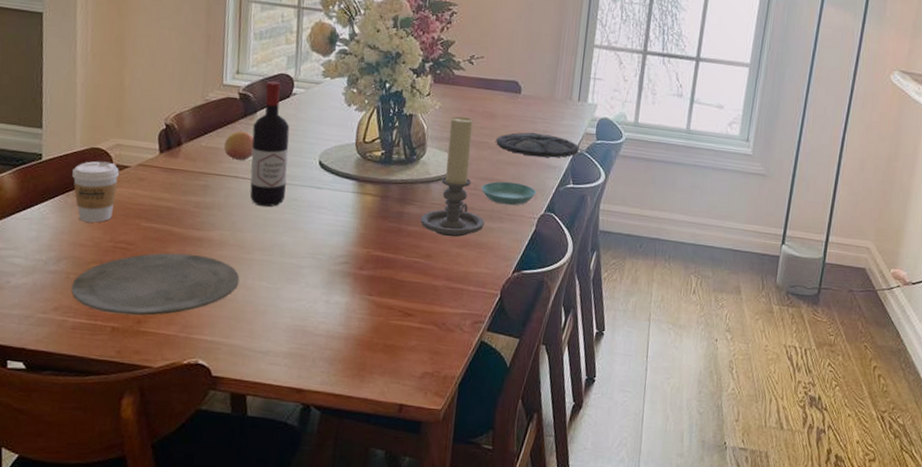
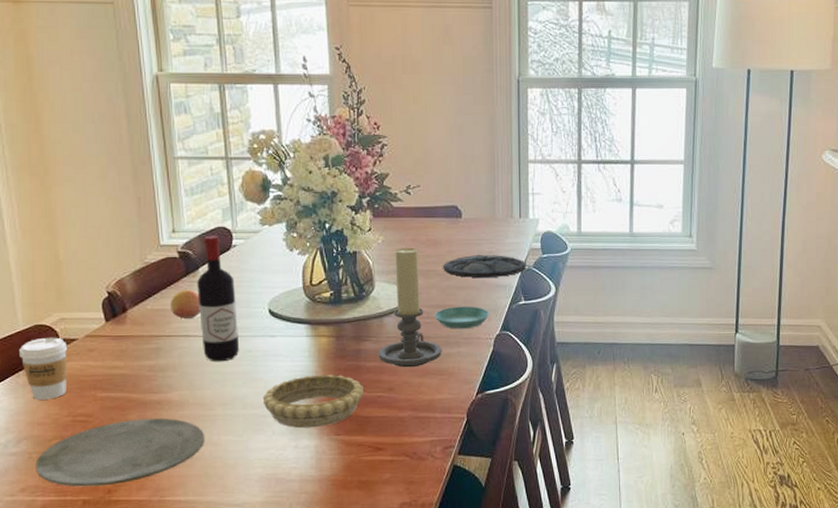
decorative bowl: none [300,232,402,285] -> present [262,374,363,429]

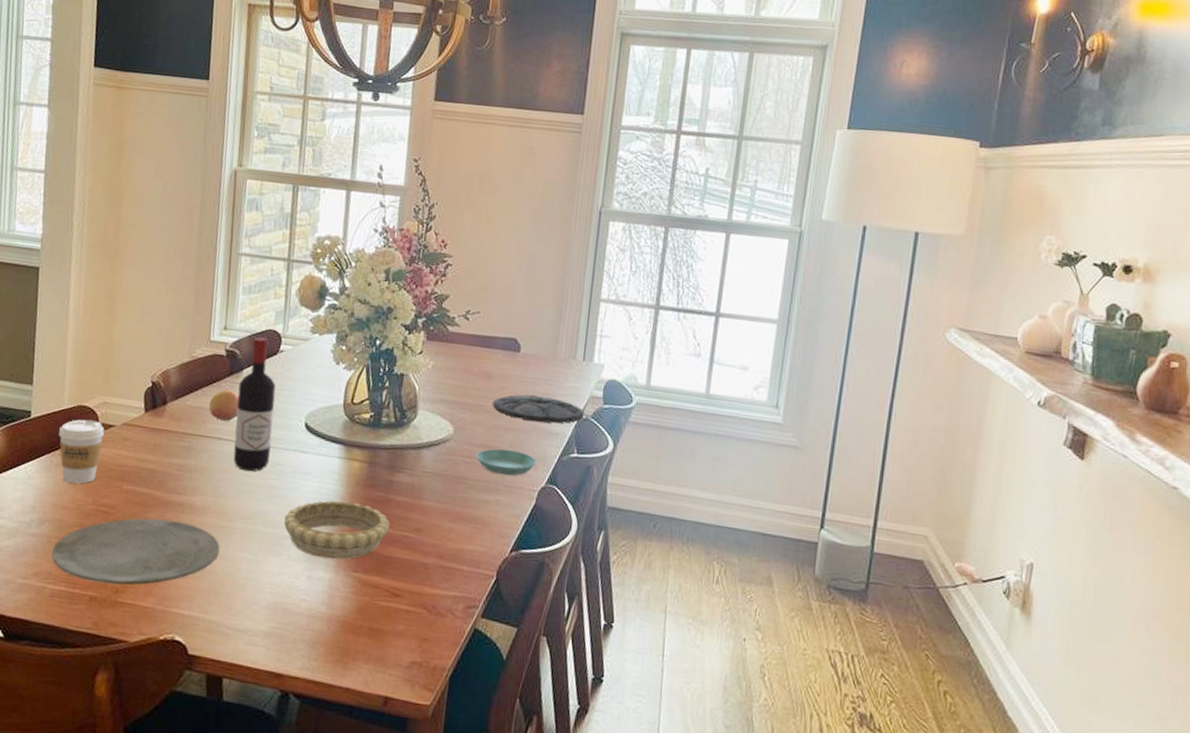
candle holder: present [378,247,442,368] -> none [410,376,480,510]

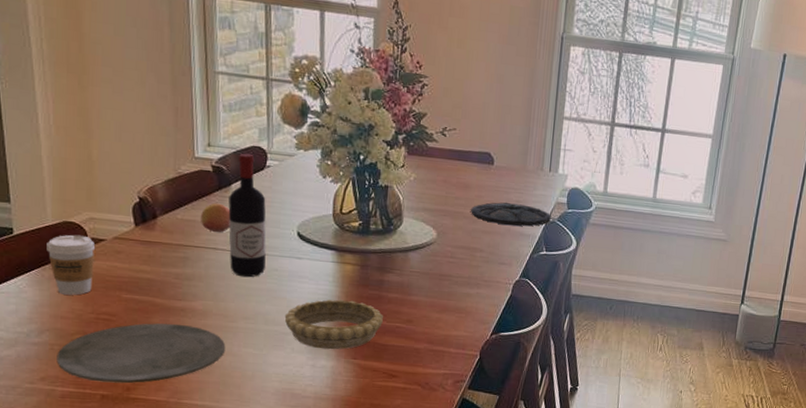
saucer: present [476,448,537,476] -> none [457,249,512,272]

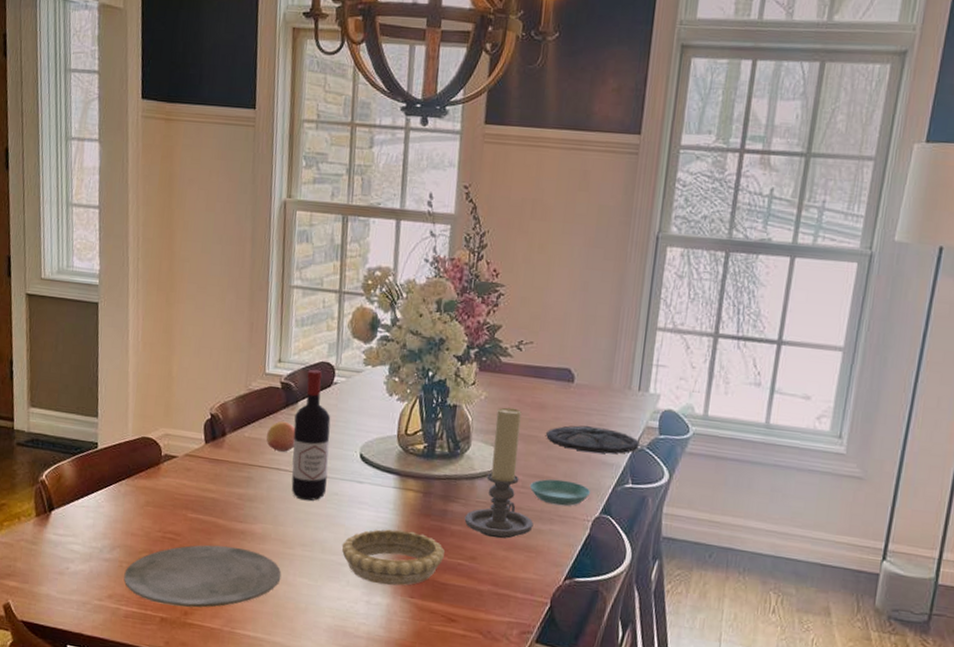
coffee cup: present [46,234,96,295] -> none [125,450,168,512]
candle holder: none [400,187,462,303] -> present [464,407,533,539]
saucer: none [457,249,512,272] -> present [529,479,591,506]

